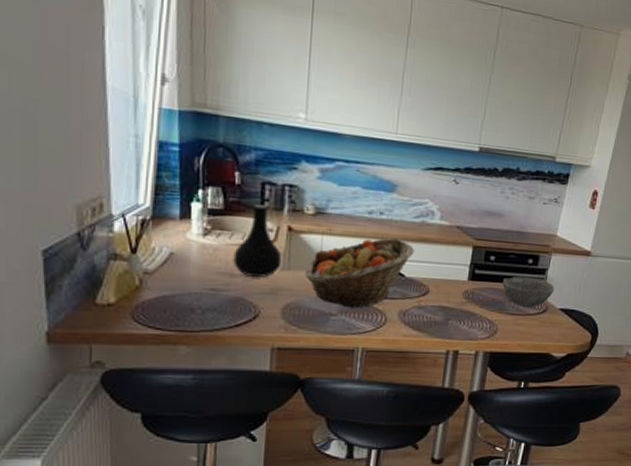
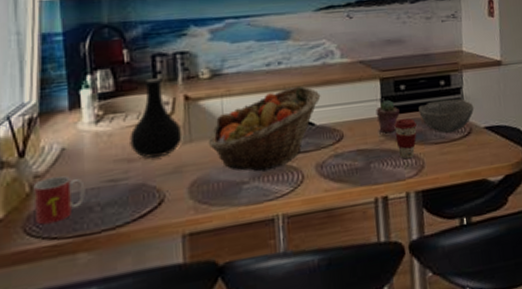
mug: none [142,276,189,316] -> present [33,176,86,225]
potted succulent: none [463,266,485,297] -> present [376,99,400,134]
coffee cup: none [476,287,498,323] -> present [394,118,417,159]

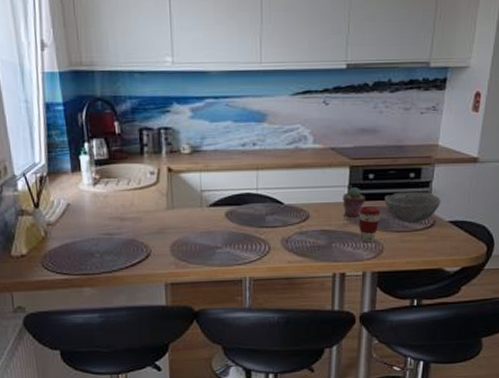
mug: present [33,176,86,225] -> none [47,226,88,263]
vase: present [130,77,183,158] -> none [122,149,166,219]
fruit basket: present [209,85,321,172] -> none [188,167,291,240]

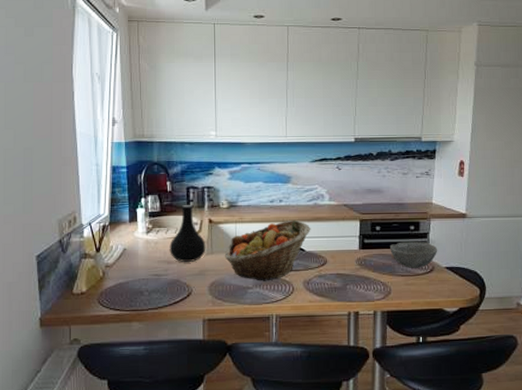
vase: none [122,149,166,219] -> present [169,204,206,262]
fruit basket: none [188,167,291,240] -> present [225,219,311,281]
potted succulent: present [342,186,366,218] -> none [354,237,374,263]
coffee cup: present [359,206,380,243] -> none [368,254,387,285]

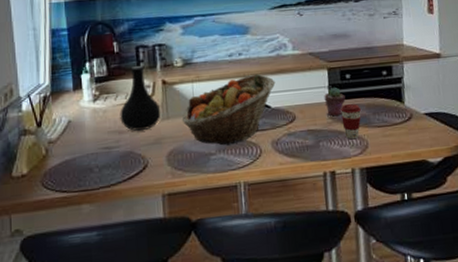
potted succulent: none [354,237,374,263] -> present [324,86,346,117]
coffee cup: none [368,254,387,285] -> present [340,104,361,140]
bowl: present [390,241,438,268] -> none [362,87,415,118]

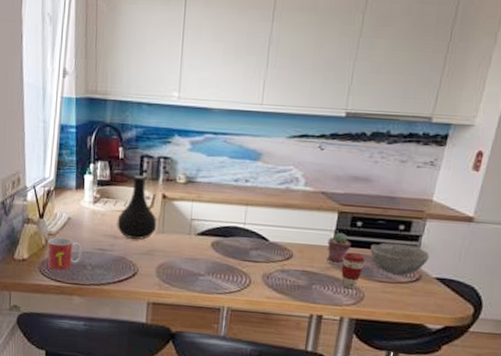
mug: none [48,143,87,181] -> present [47,237,82,271]
fruit basket: present [182,73,276,145] -> none [177,204,279,270]
bowl: none [362,87,415,118] -> present [370,242,430,275]

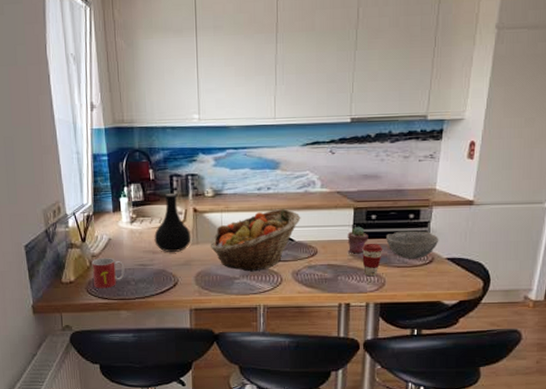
fruit basket: none [177,204,279,270] -> present [211,208,301,272]

